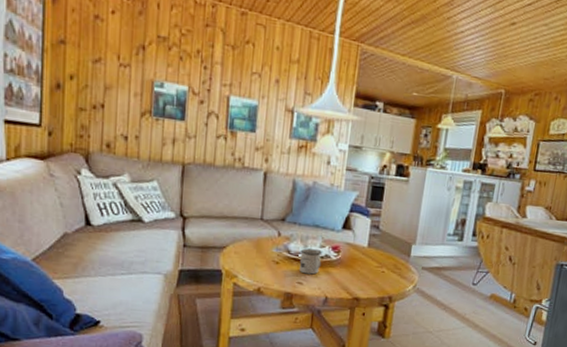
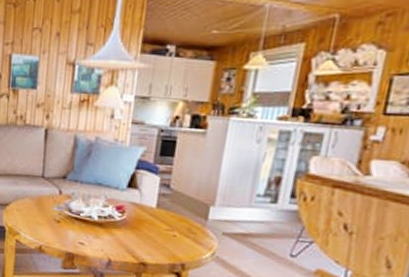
mug: present [299,248,322,275] -> none [80,207,105,236]

